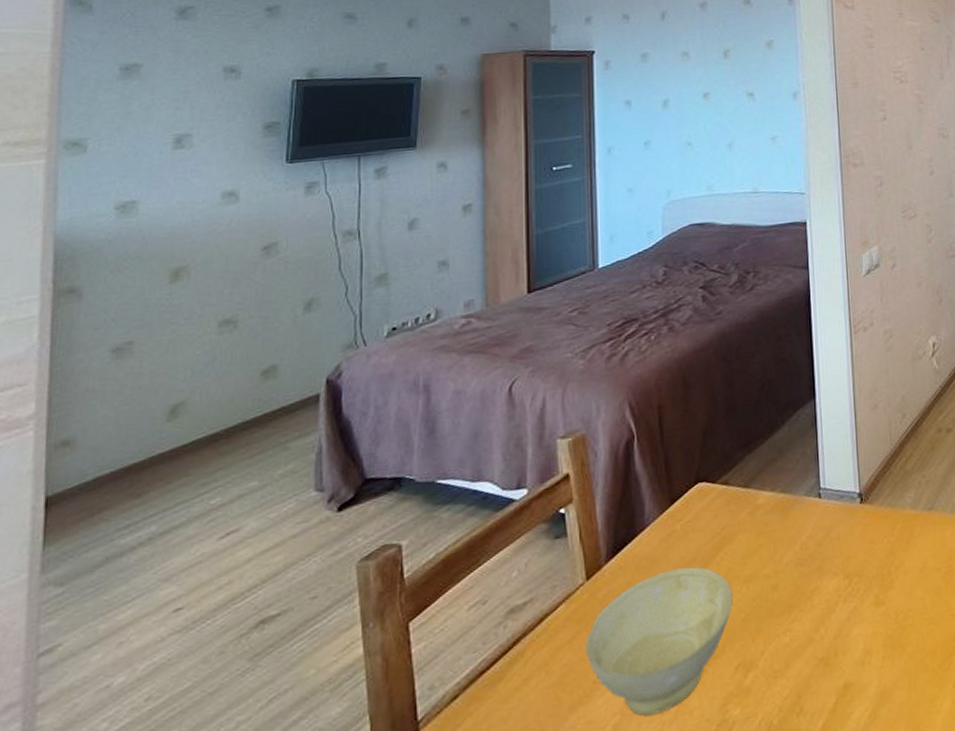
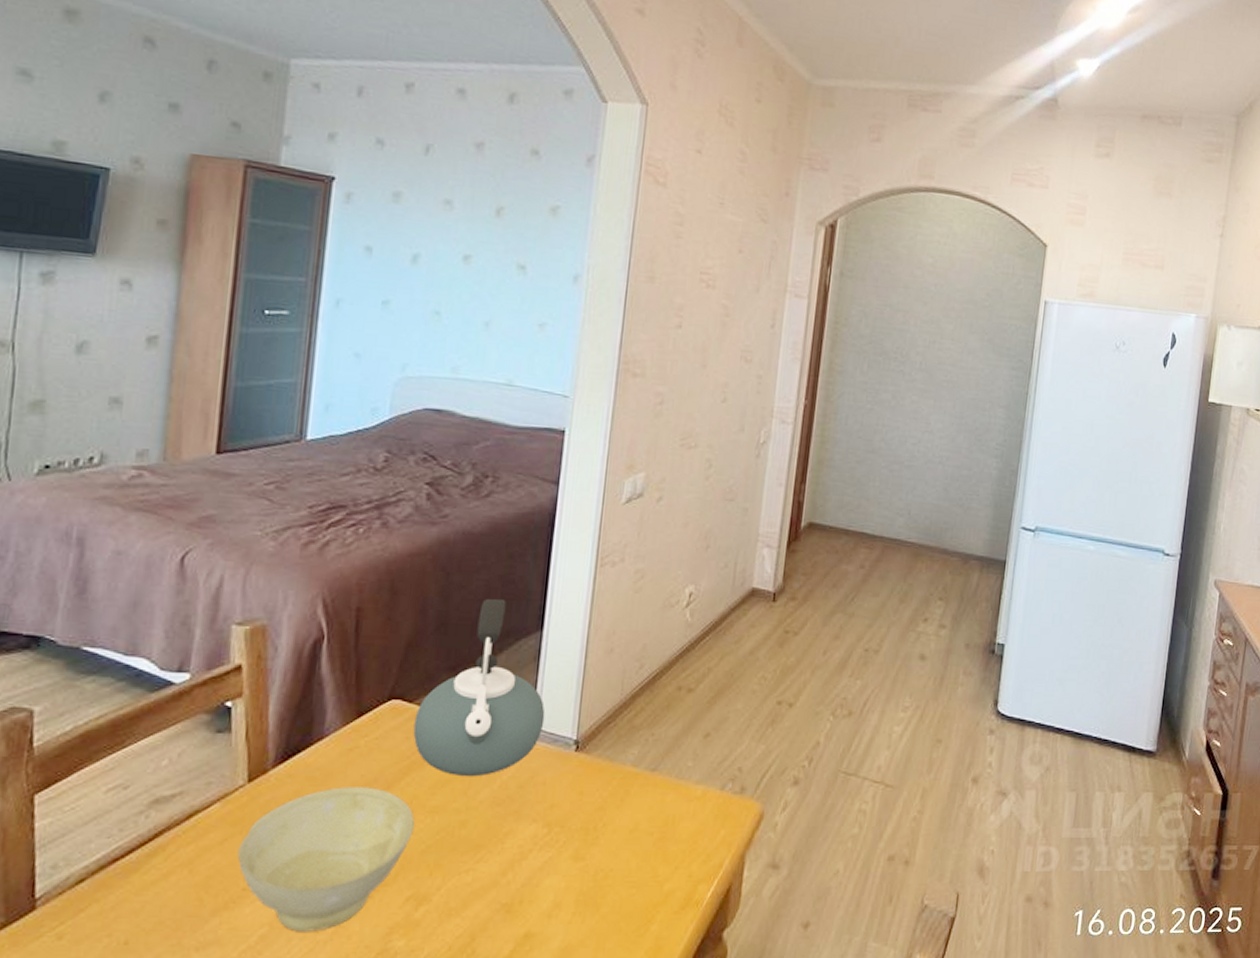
kettle: none [719,376,830,544] -> present [413,598,545,777]

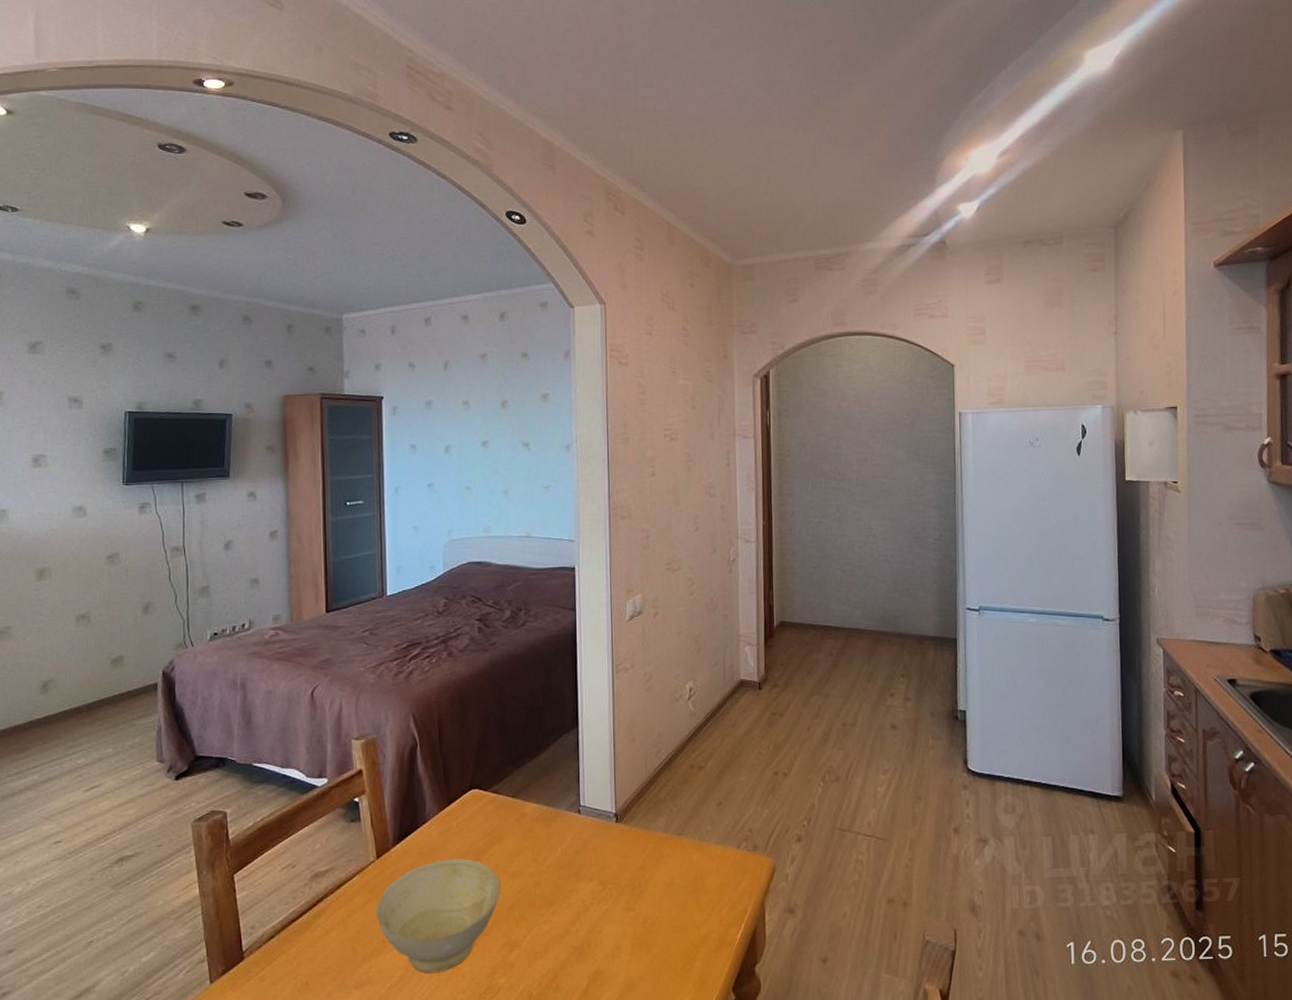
kettle: present [413,598,545,777] -> none [490,704,589,847]

